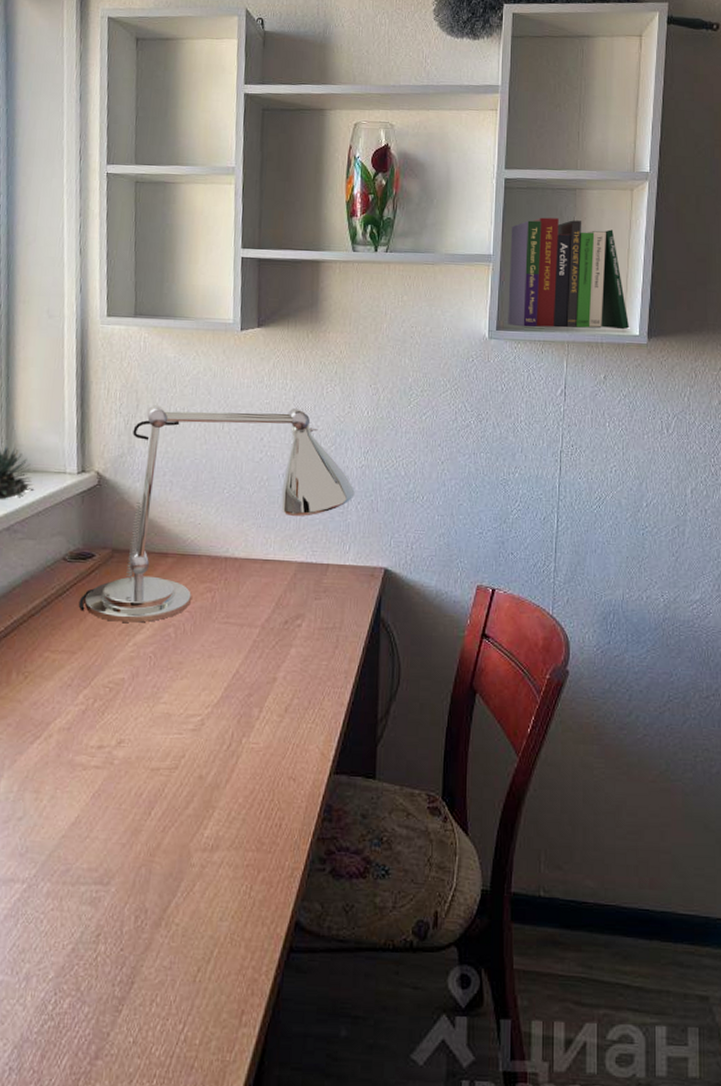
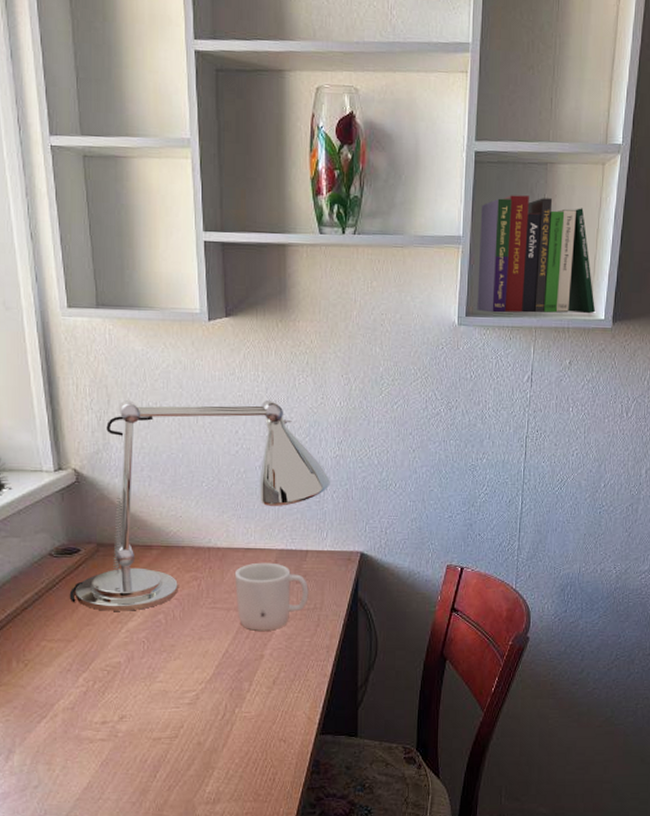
mug: none [250,575,328,651] -> present [234,562,309,631]

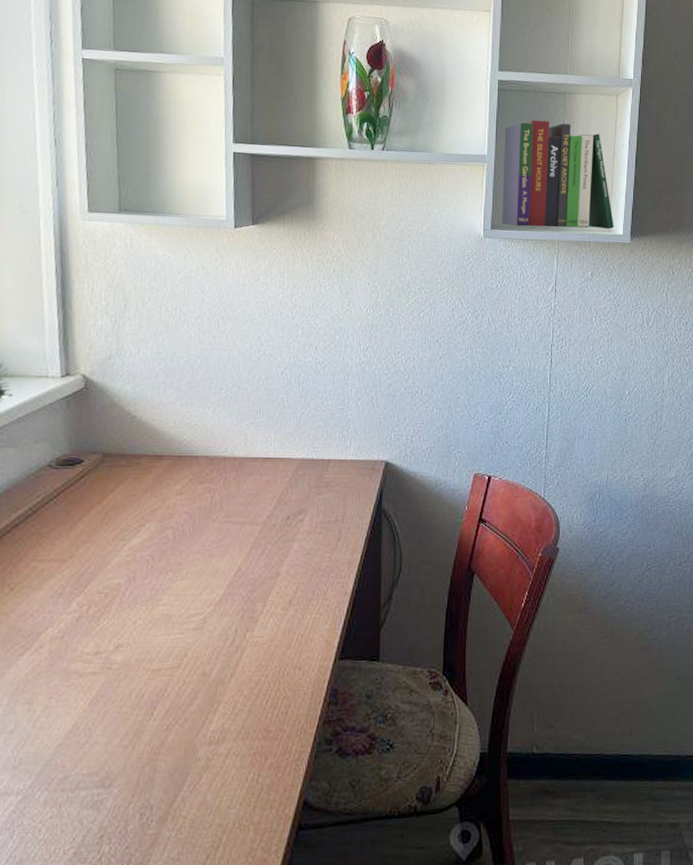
desk lamp: present [69,400,331,611] -> none [67,305,356,527]
mug: present [234,562,309,631] -> none [251,472,330,546]

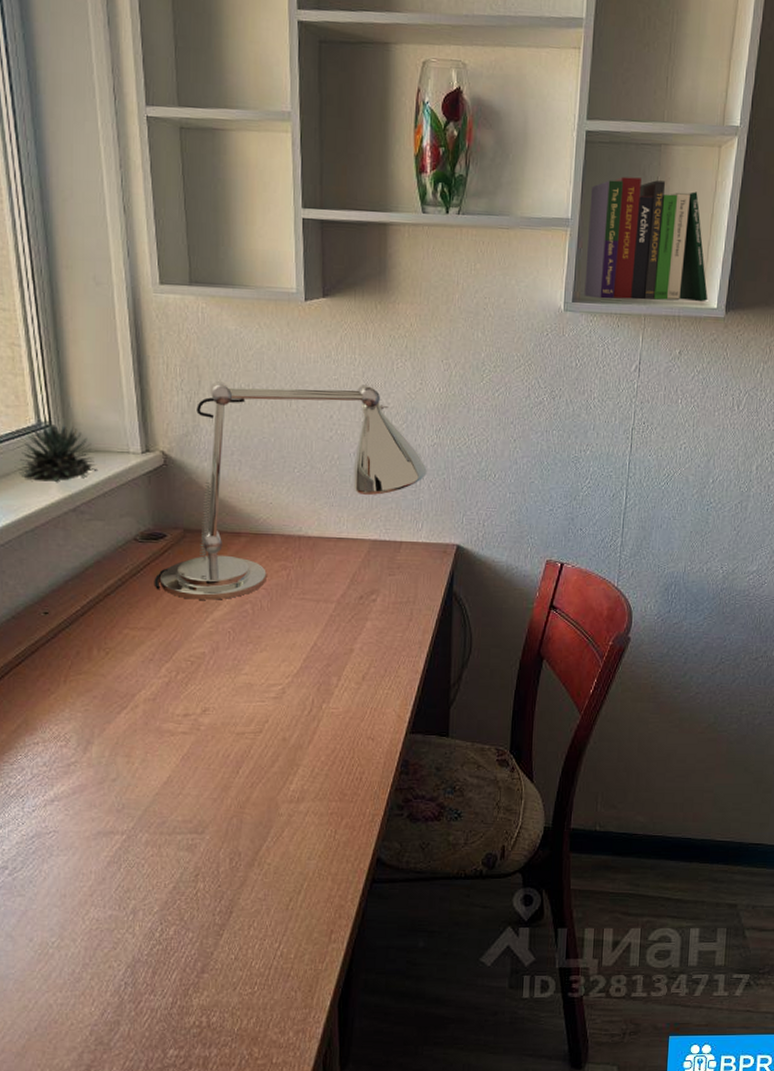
desk lamp: none [67,305,356,527] -> present [154,381,428,600]

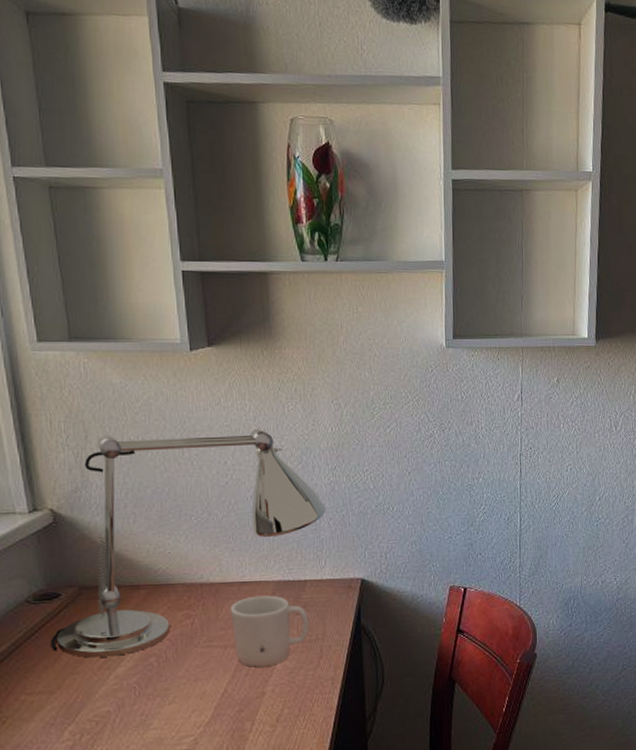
mug: none [325,553,402,624] -> present [230,595,310,667]
books: present [584,176,708,302] -> none [461,220,579,335]

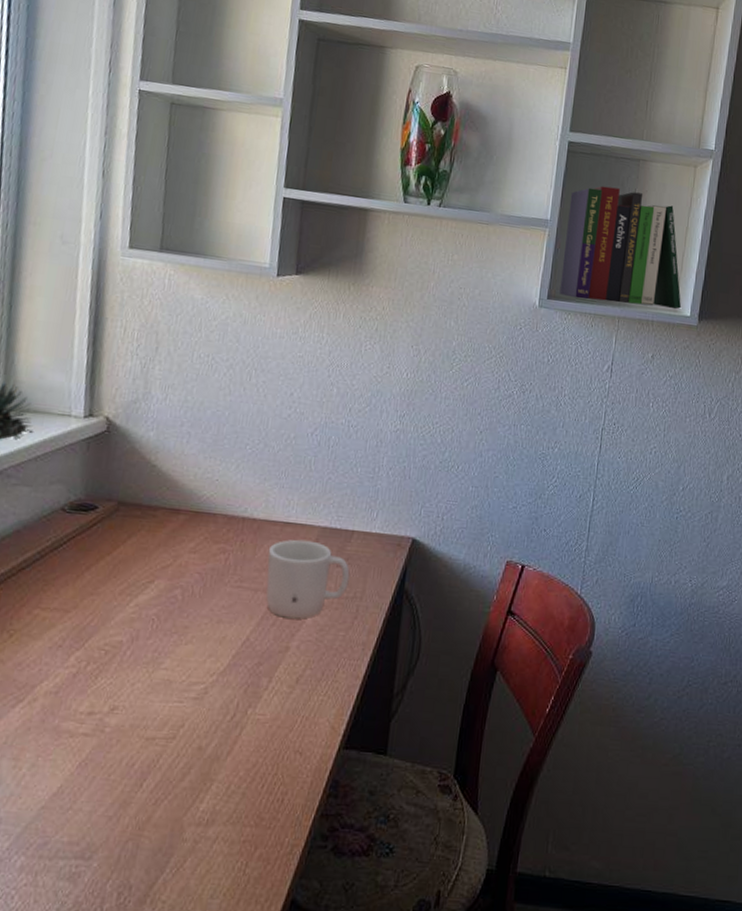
desk lamp: present [50,429,327,658] -> none [76,349,389,582]
books: none [461,220,579,335] -> present [559,186,682,310]

